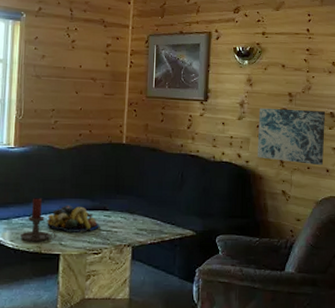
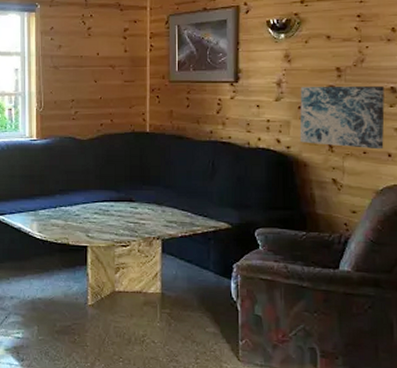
candle holder: present [20,198,56,242] -> none [48,189,83,234]
fruit bowl: present [47,205,99,233] -> none [73,196,126,224]

